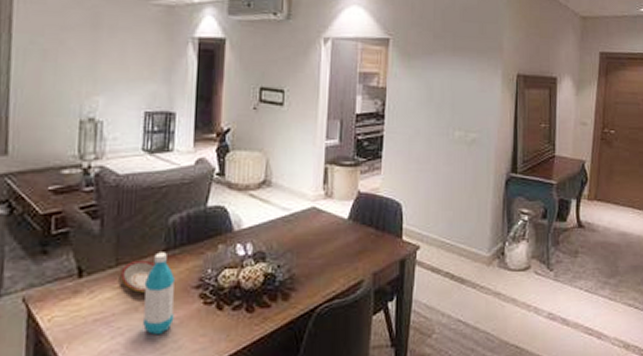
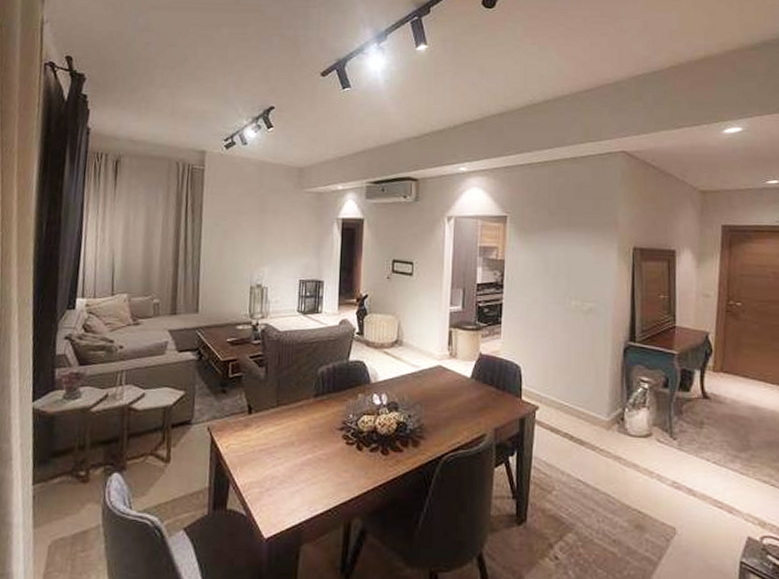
plate: present [121,261,156,293] -> none [280,403,308,430]
water bottle: present [143,252,176,336] -> none [298,397,324,468]

